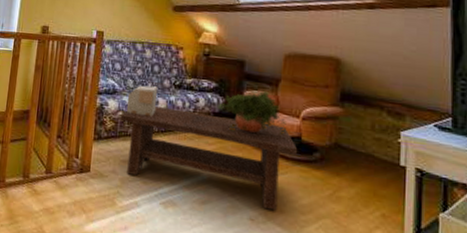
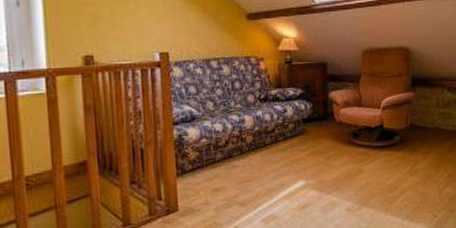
coffee table: present [120,107,298,211] -> none [204,119,382,202]
decorative box: present [127,85,158,117] -> none [210,104,244,139]
potted plant: present [217,90,287,135] -> none [305,88,371,134]

